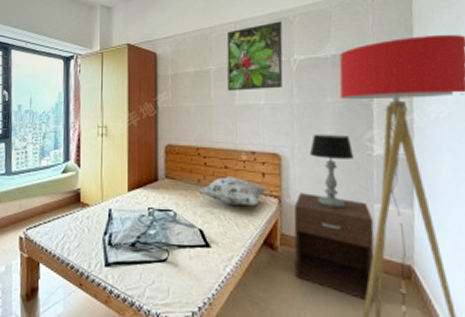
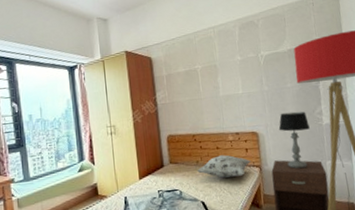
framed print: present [226,21,283,91] -> none [208,24,254,85]

